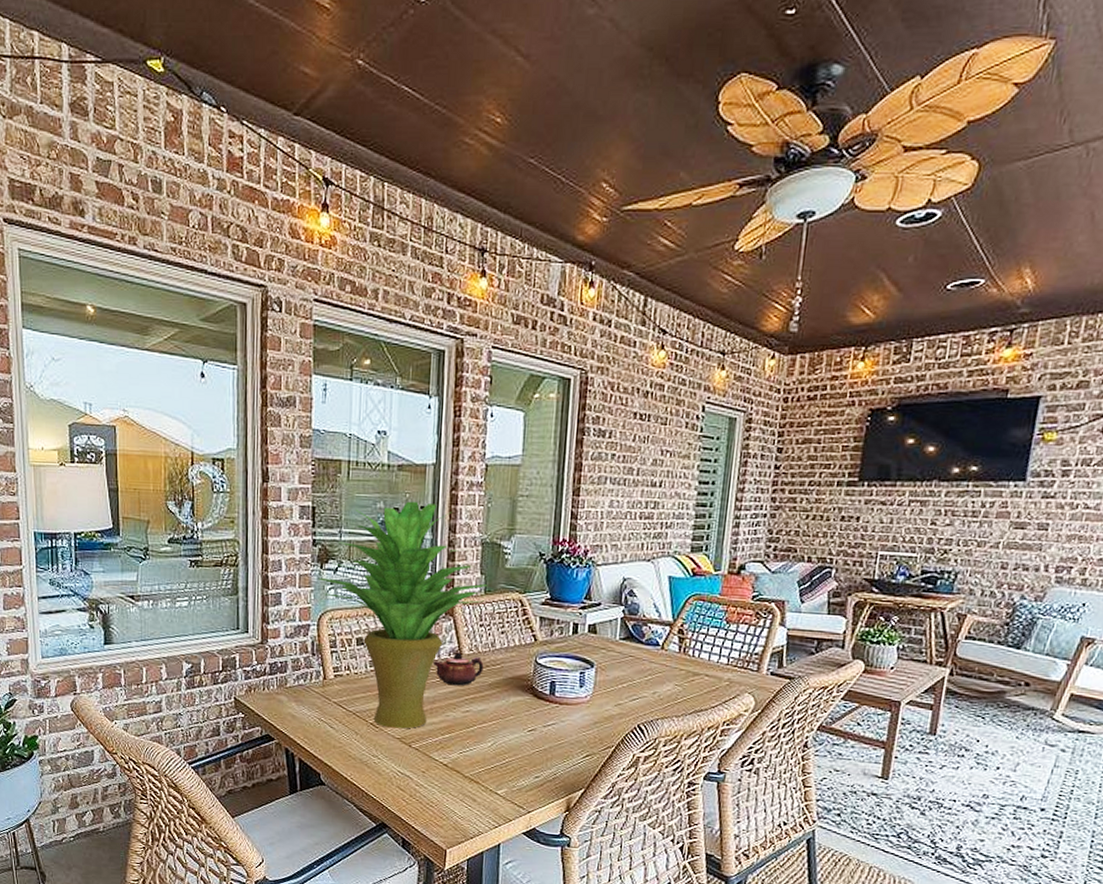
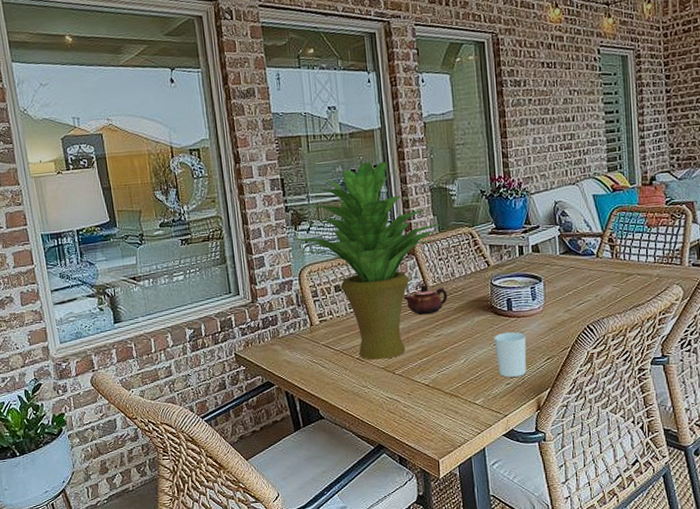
cup: none [528,718,565,771] -> present [493,331,527,377]

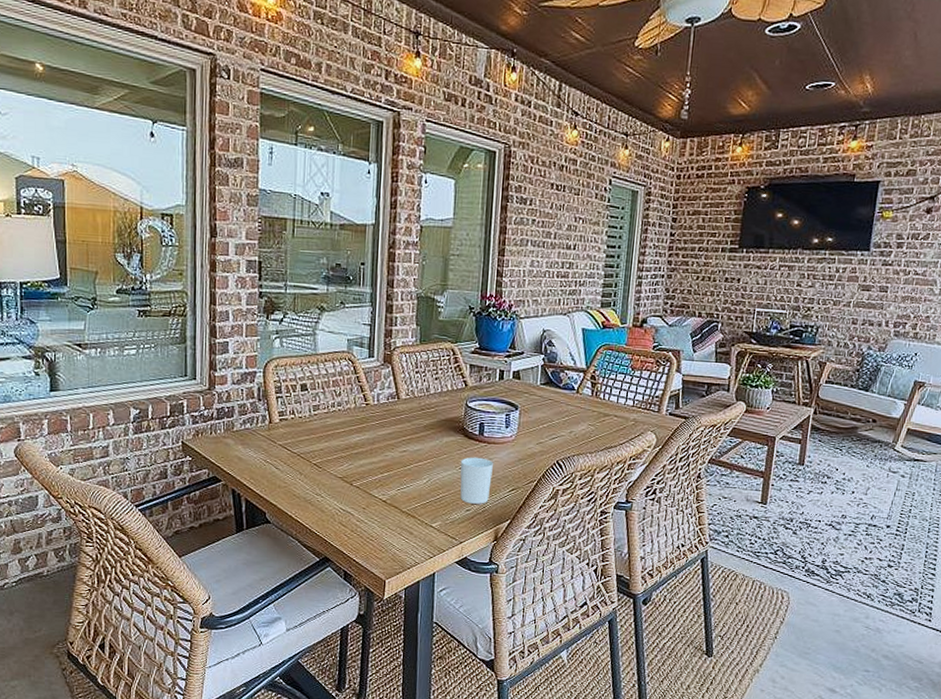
potted plant: present [294,162,441,360] -> none [264,258,423,469]
teapot: present [404,285,448,315] -> none [373,396,419,428]

